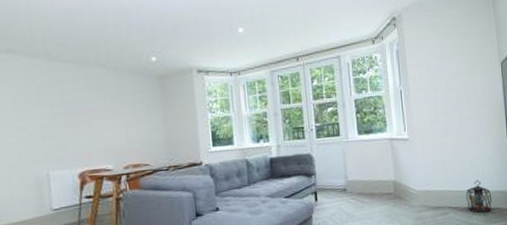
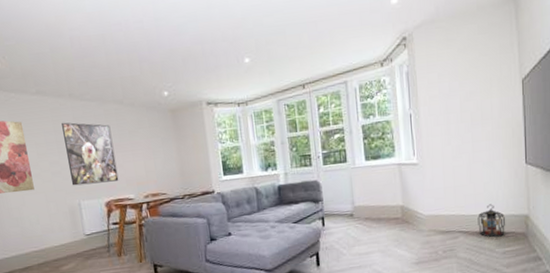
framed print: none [34,84,96,154] -> present [61,122,119,186]

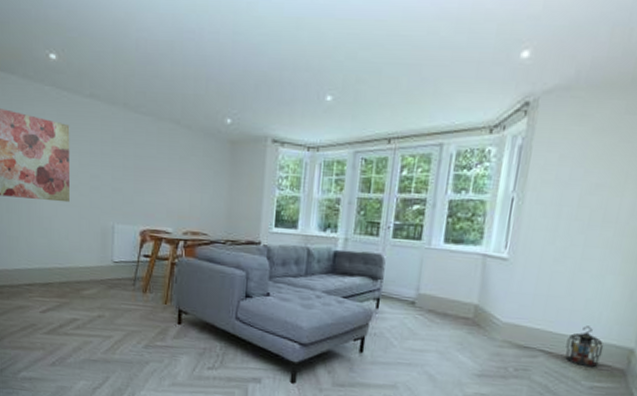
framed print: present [61,122,119,186] -> none [109,133,161,210]

